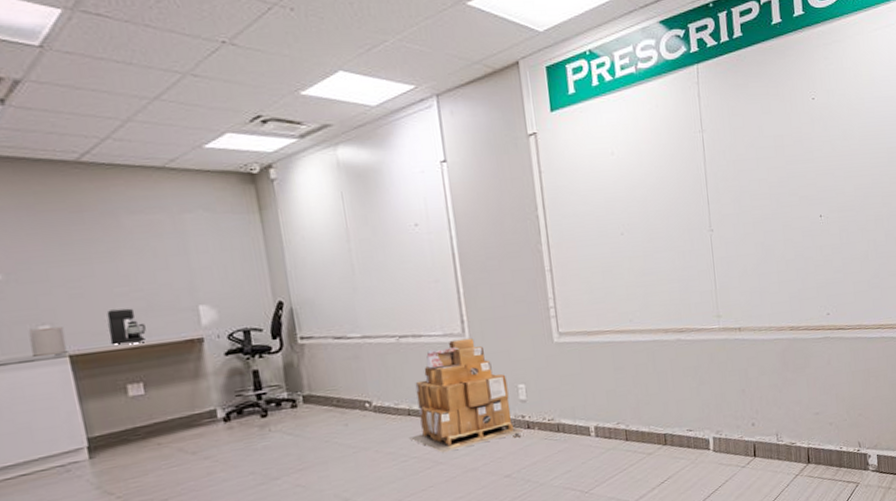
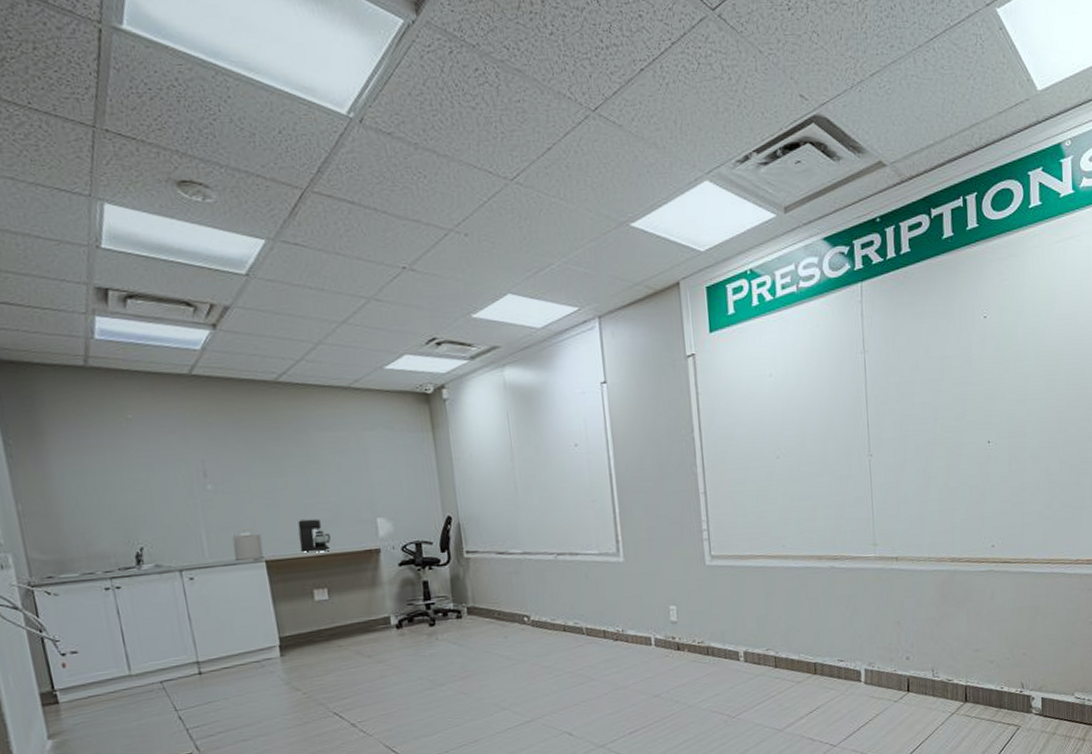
cardboard boxes: present [409,338,525,453] -> none [564,558,675,670]

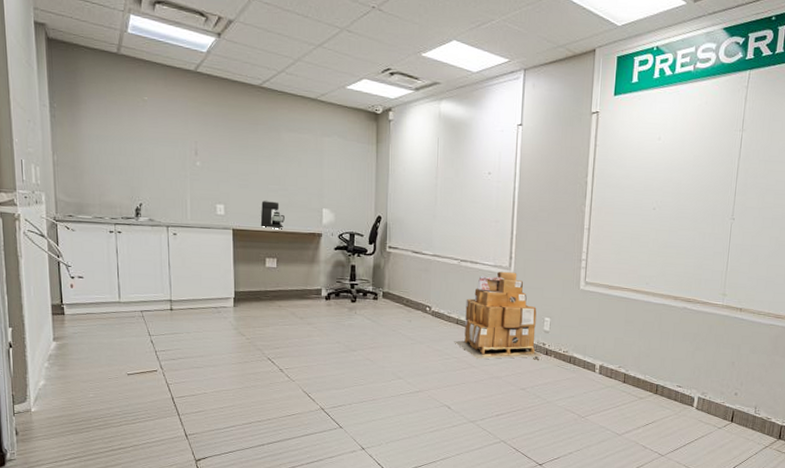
paper towel roll: present [232,533,264,561] -> none [210,205,232,227]
cardboard boxes: none [564,558,675,670] -> present [454,271,543,361]

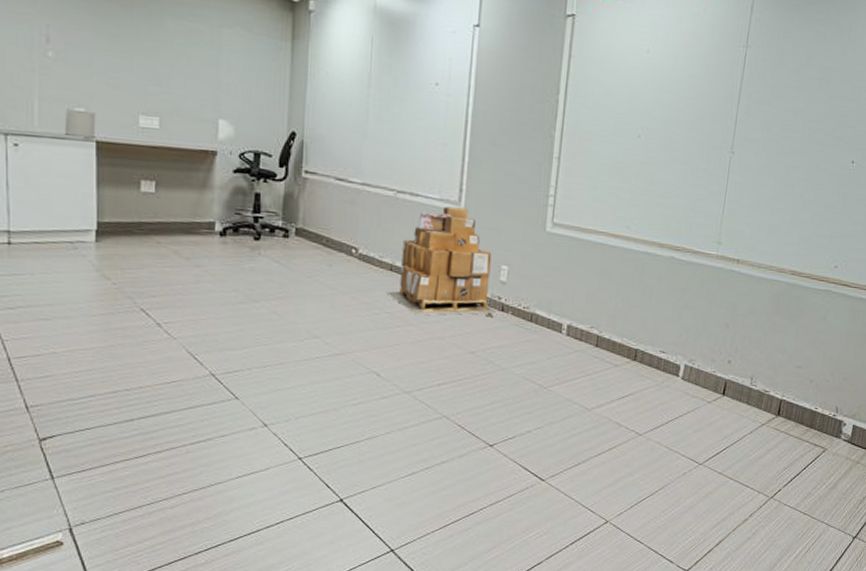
paper towel roll: none [210,205,232,227] -> present [65,108,96,139]
coffee maker: present [260,201,285,228] -> none [134,106,167,143]

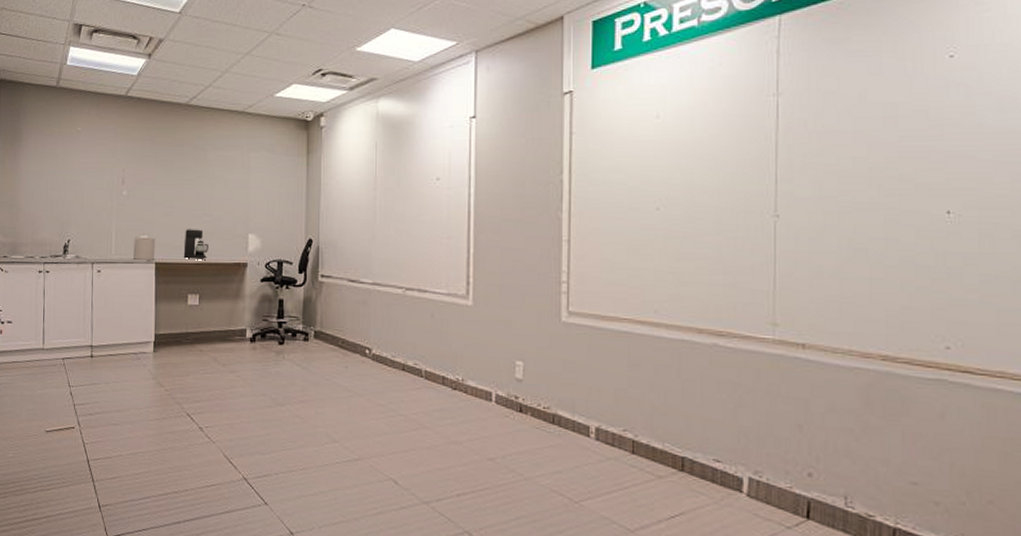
coffee maker: none [134,106,167,143] -> present [183,229,208,259]
cardboard boxes: present [386,206,499,319] -> none [400,301,516,421]

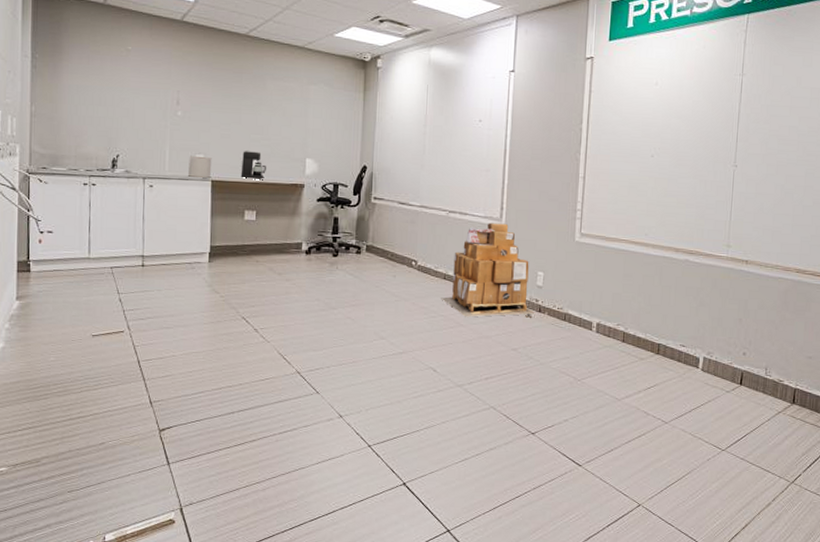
cardboard boxes: none [400,301,516,421] -> present [441,222,536,319]

